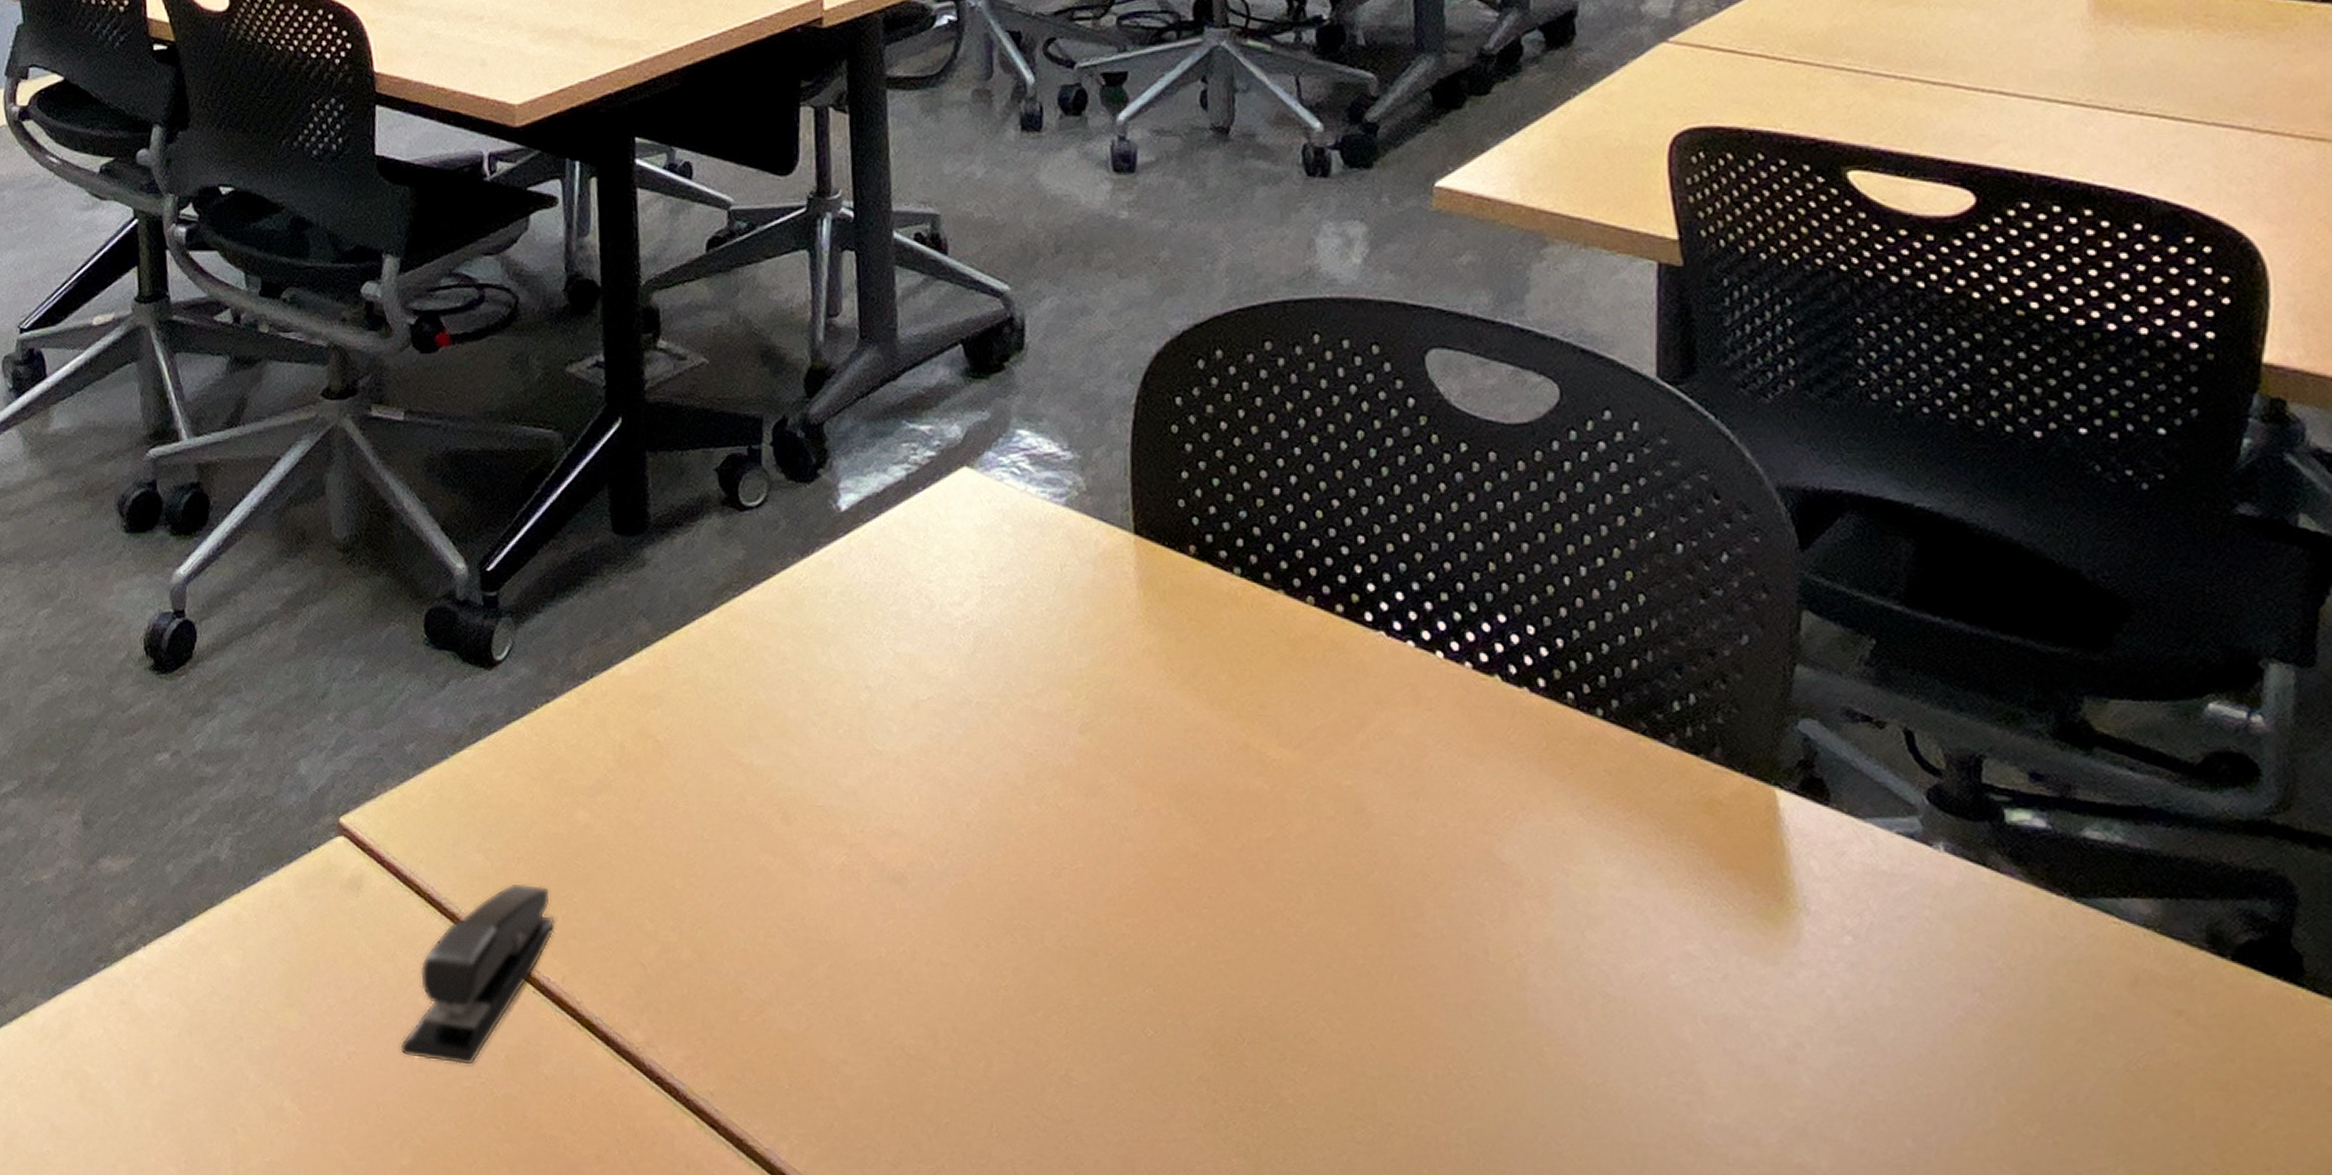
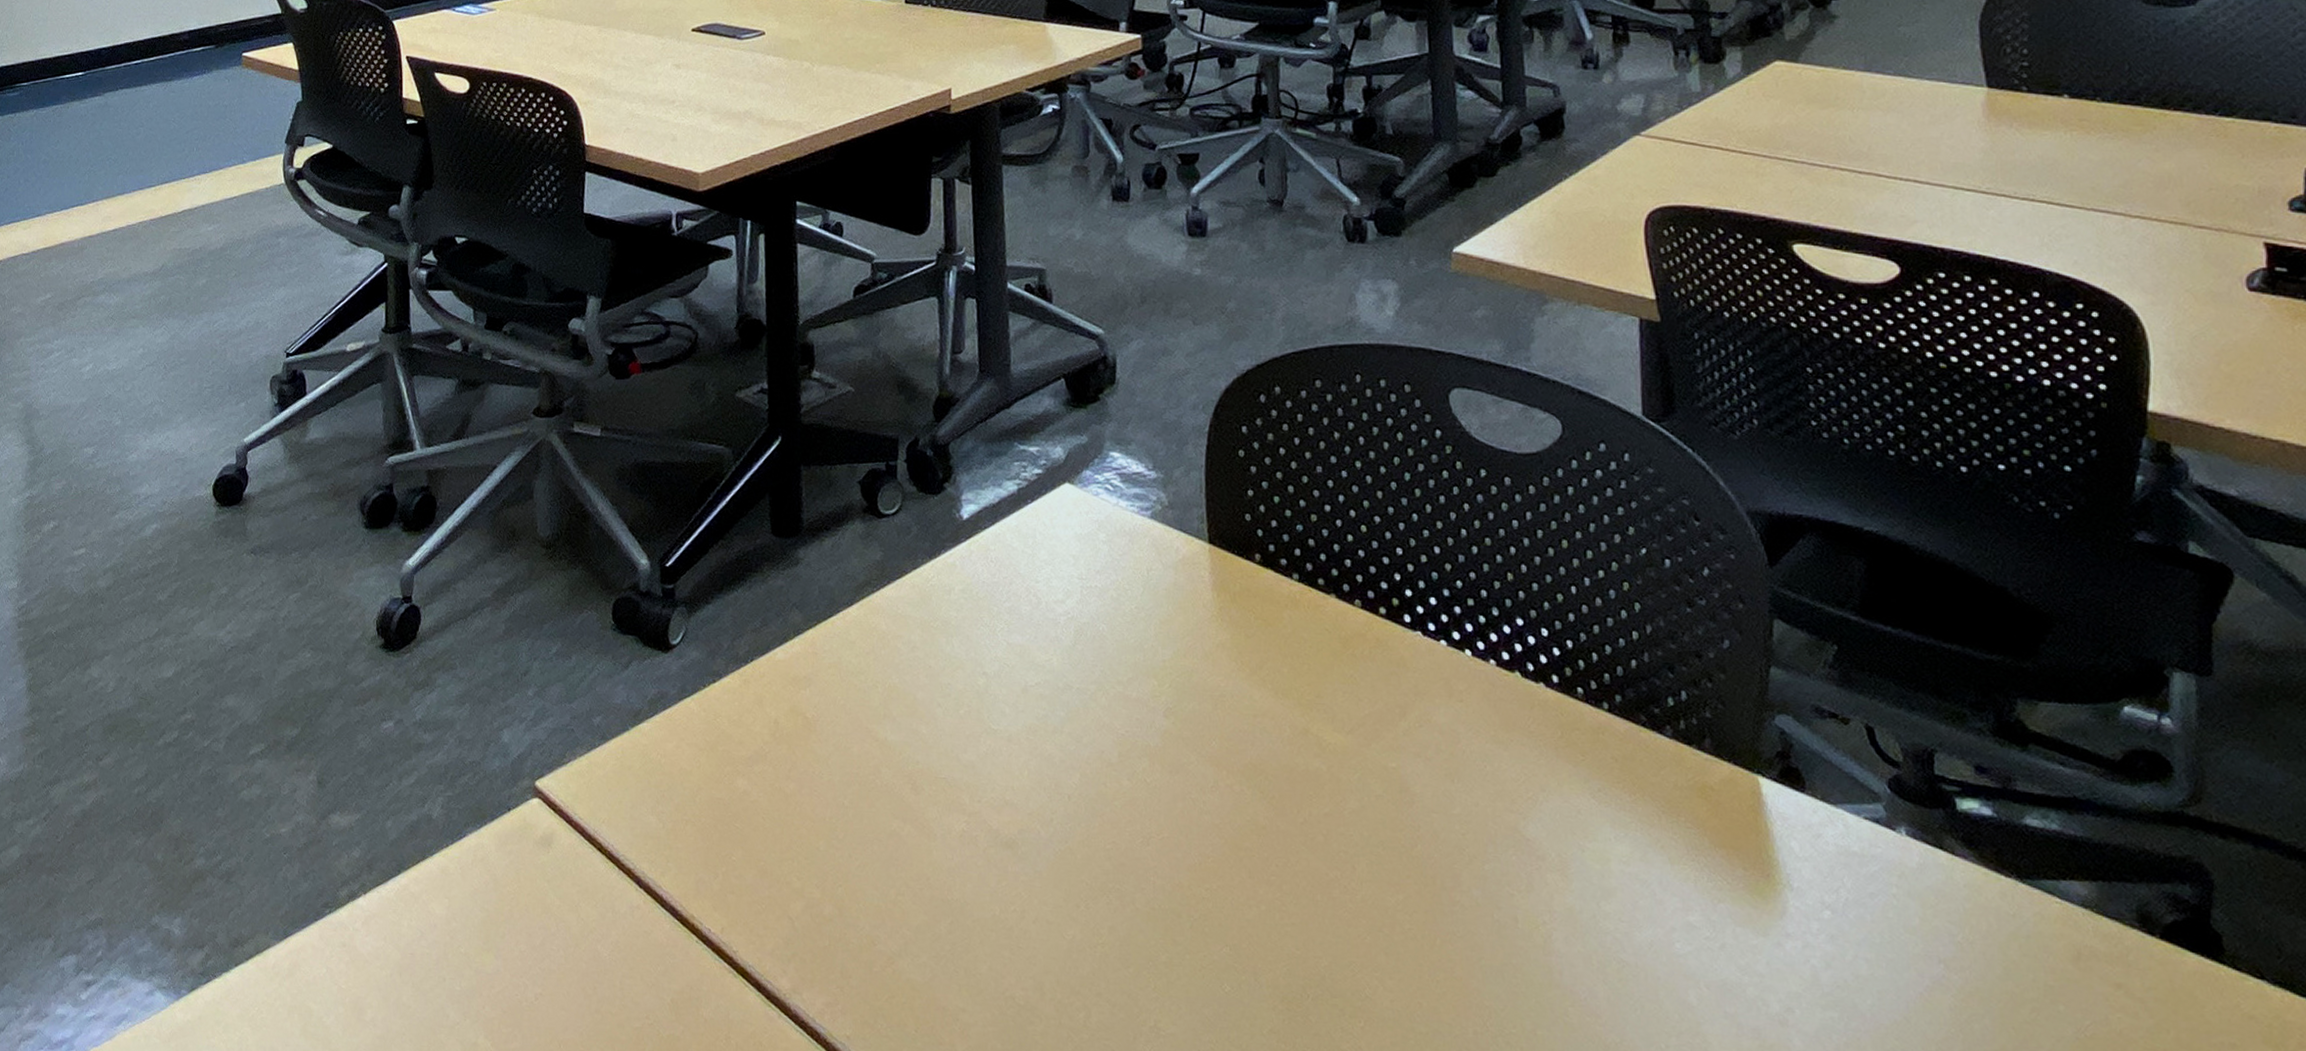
stapler: present [400,883,556,1066] -> none [580,842,717,1008]

